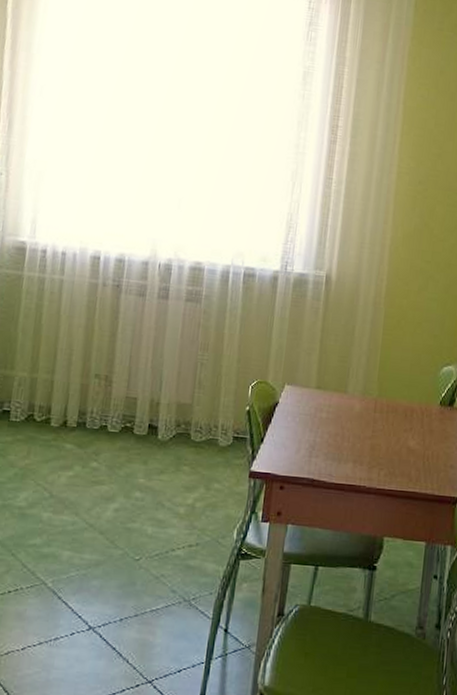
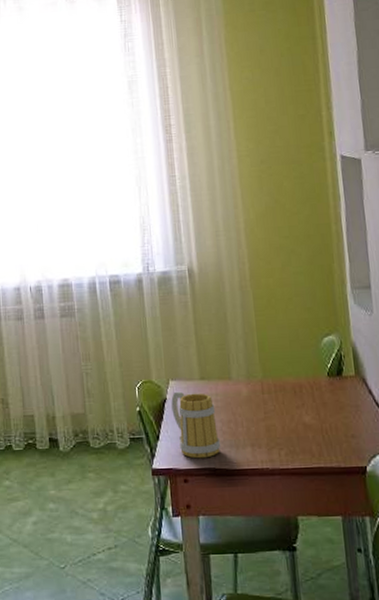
mug: none [281,396,325,468] -> present [171,391,221,459]

